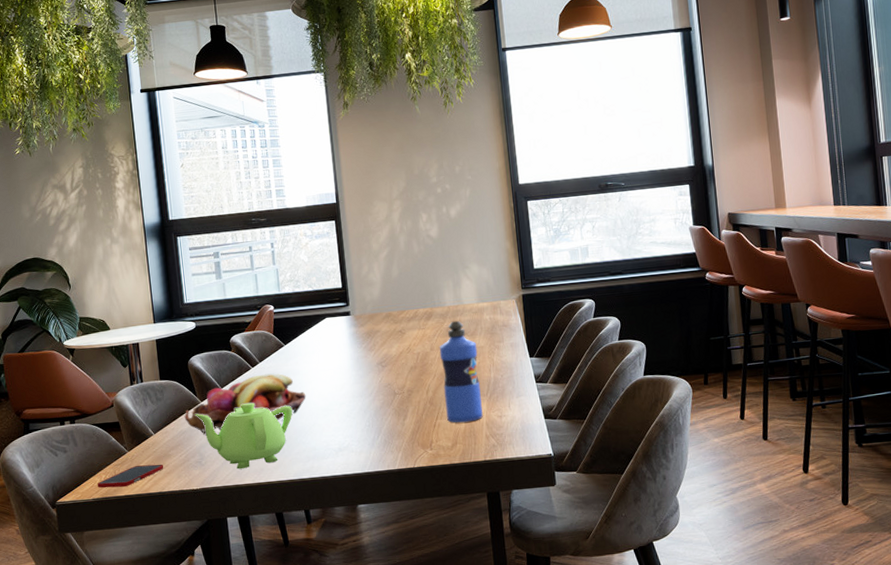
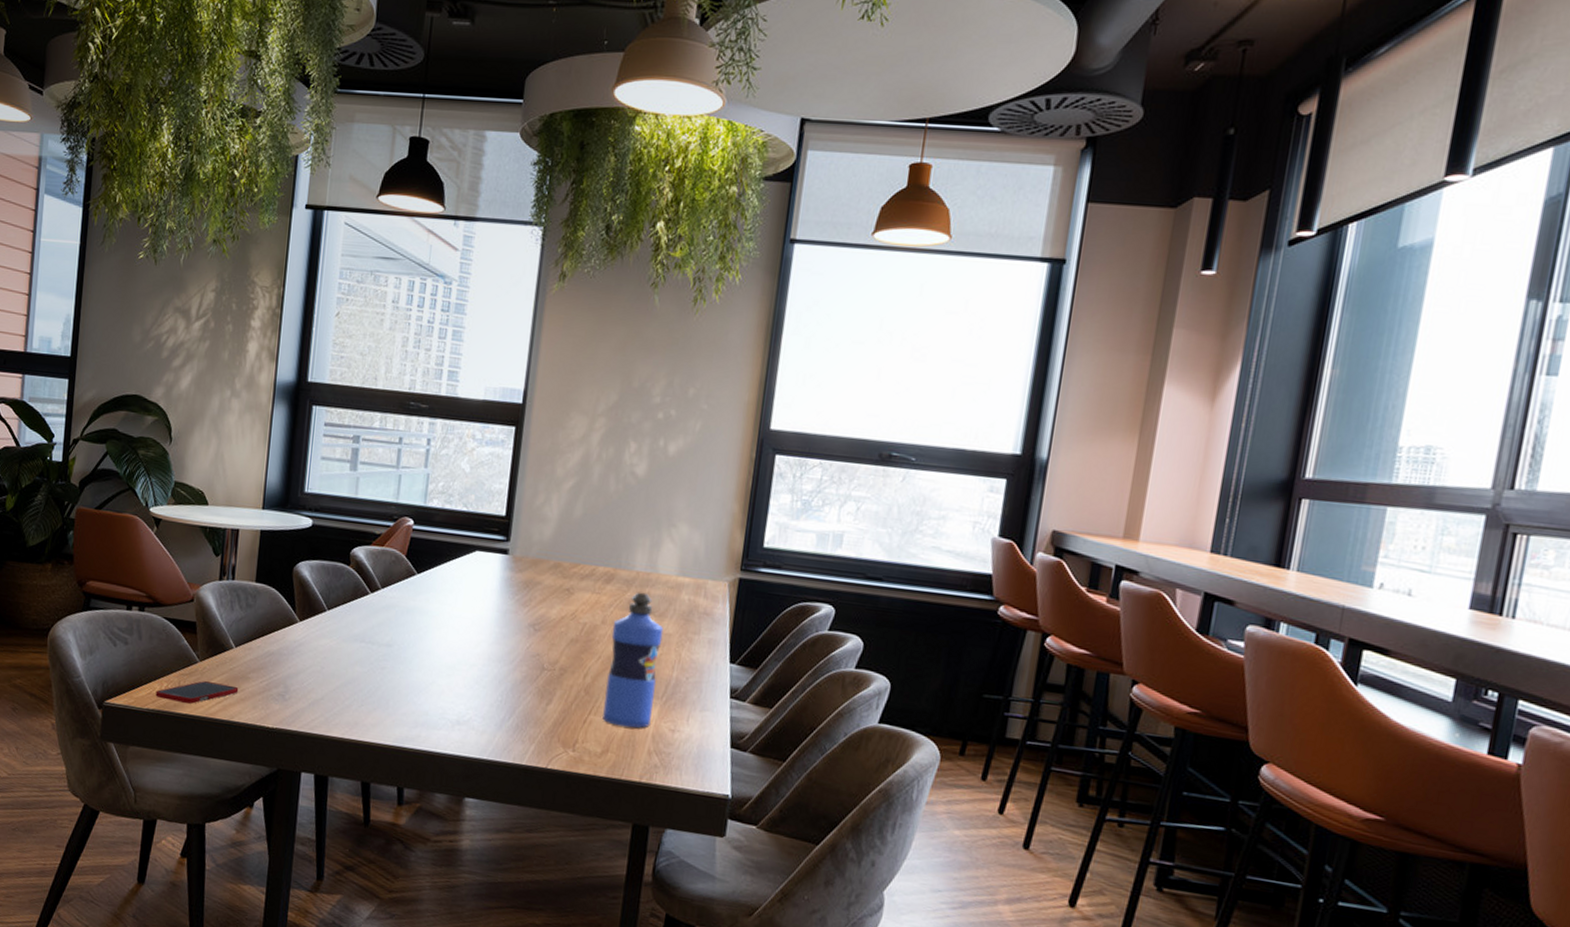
fruit basket: present [184,373,306,436] -> none [275,604,431,671]
teapot: present [195,402,293,469] -> none [288,635,410,719]

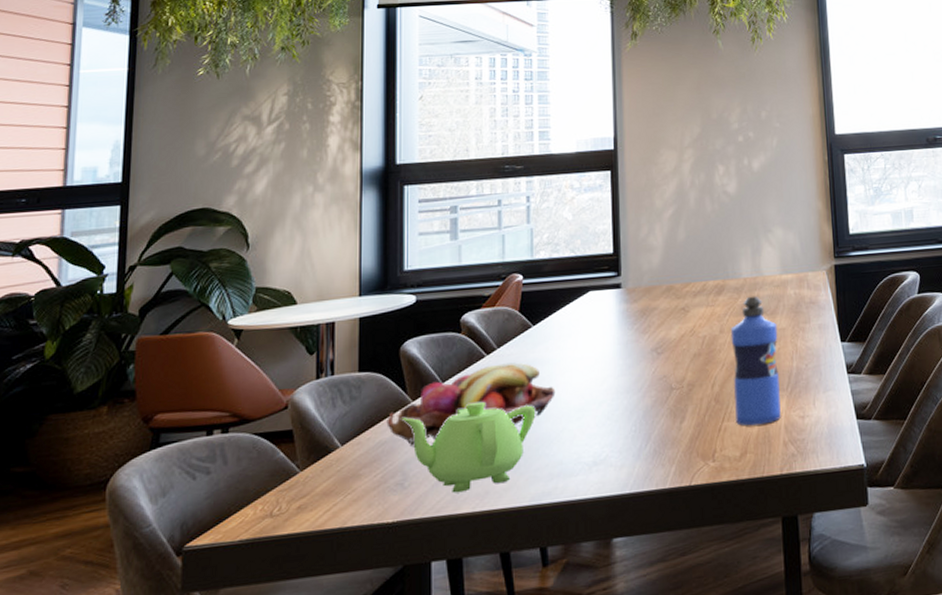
cell phone: present [155,681,239,704] -> none [249,488,350,525]
fruit basket: none [275,604,431,671] -> present [386,362,556,448]
teapot: none [288,635,410,719] -> present [401,401,536,493]

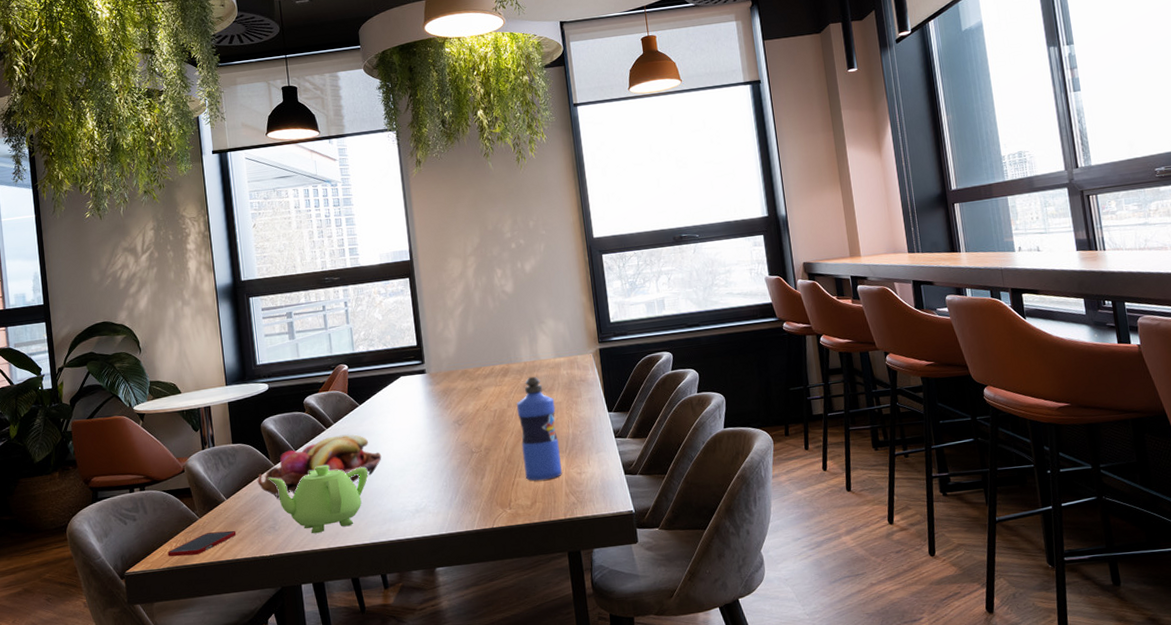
cell phone: none [249,488,350,525] -> present [167,530,236,557]

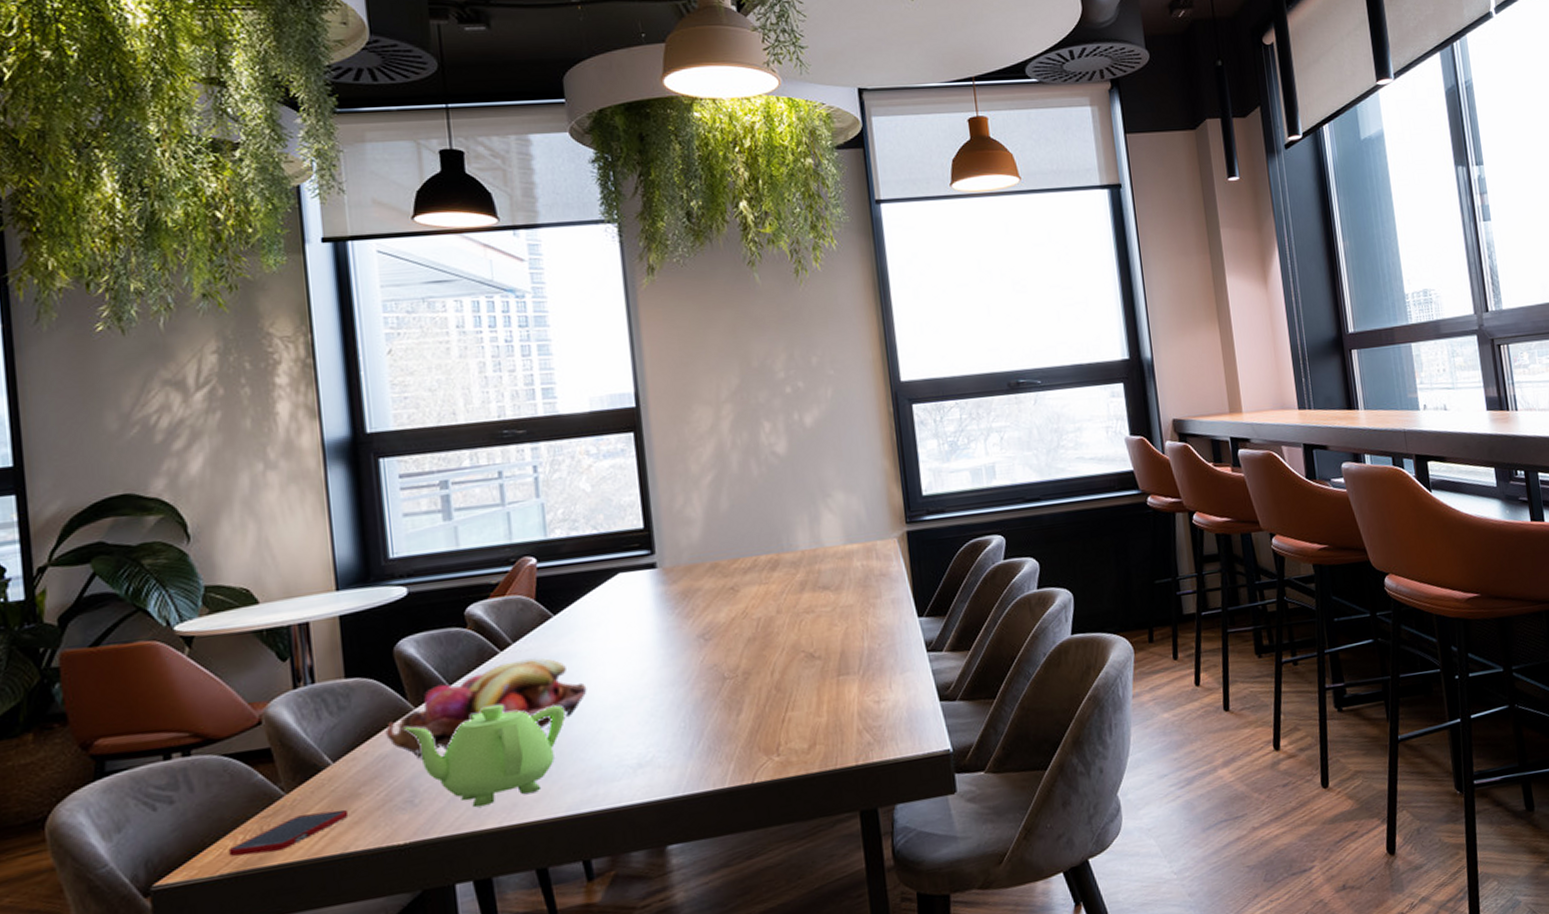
water bottle: present [516,376,562,481] -> none [789,570,853,715]

